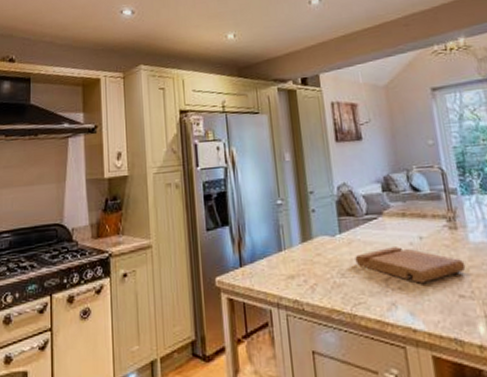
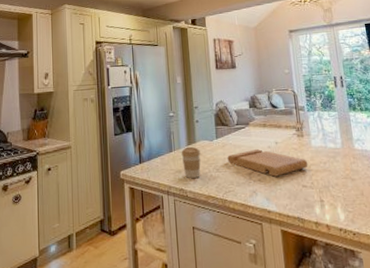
coffee cup: none [293,244,321,287] -> present [181,146,201,179]

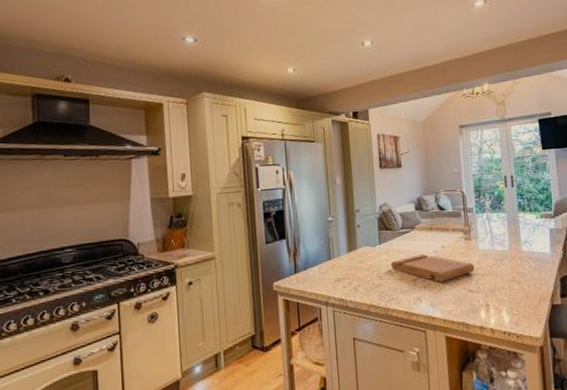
coffee cup: present [181,146,201,179] -> none [341,253,363,288]

